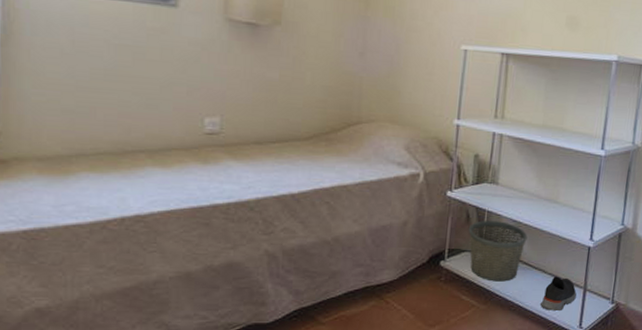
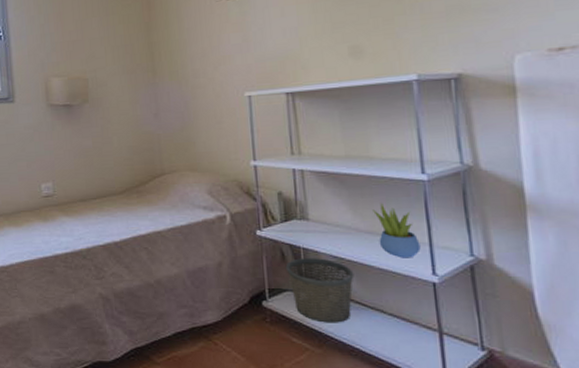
shoe: present [540,276,577,312] -> none [387,317,431,359]
succulent plant: none [554,172,586,225] -> present [373,202,421,258]

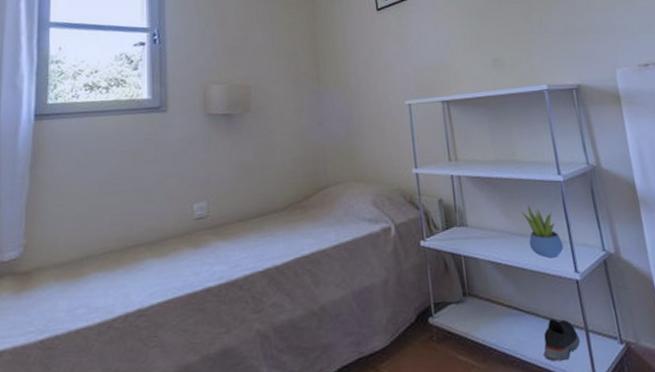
basket: present [285,258,354,323] -> none [448,265,511,335]
shoe: none [387,317,431,359] -> present [544,318,580,362]

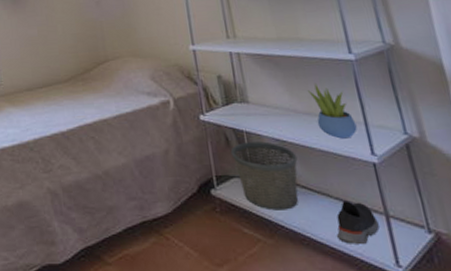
basket: none [448,265,511,335] -> present [230,141,298,211]

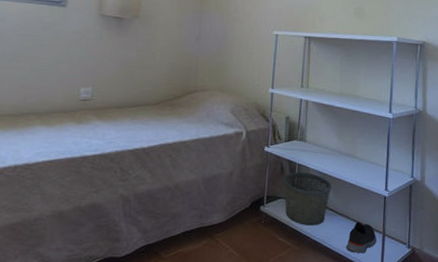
succulent plant: present [308,83,357,139] -> none [352,132,380,177]

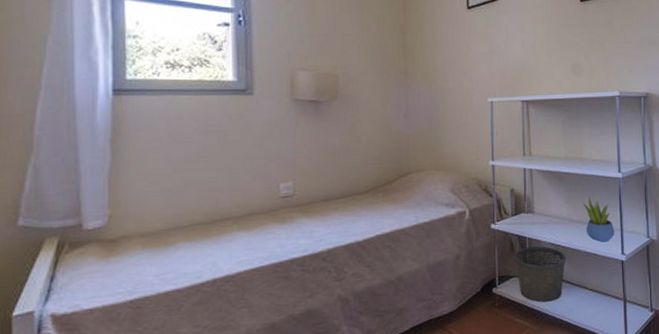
shoe: present [346,222,377,254] -> none [587,291,618,325]
succulent plant: none [352,132,380,177] -> present [583,196,615,242]

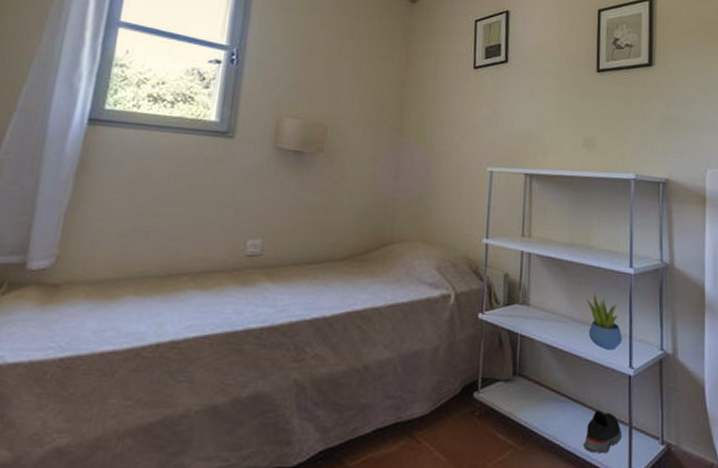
basket: present [513,246,566,303] -> none [501,346,563,417]
shoe: none [587,291,618,325] -> present [584,410,622,454]

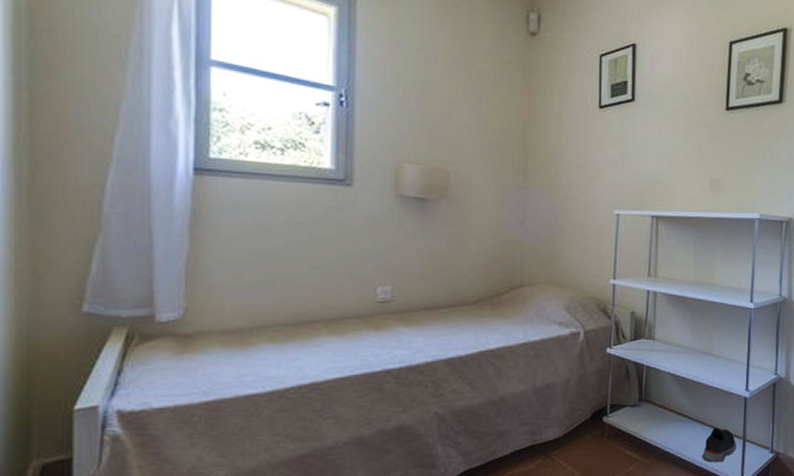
succulent plant: present [587,292,622,350] -> none [708,326,740,376]

